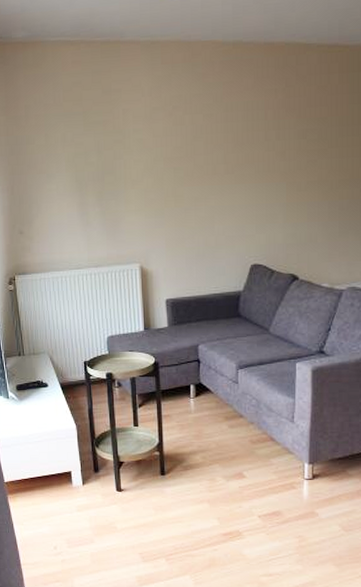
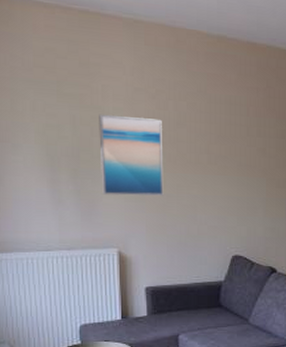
wall art: none [120,135,182,214] -> present [99,114,164,196]

